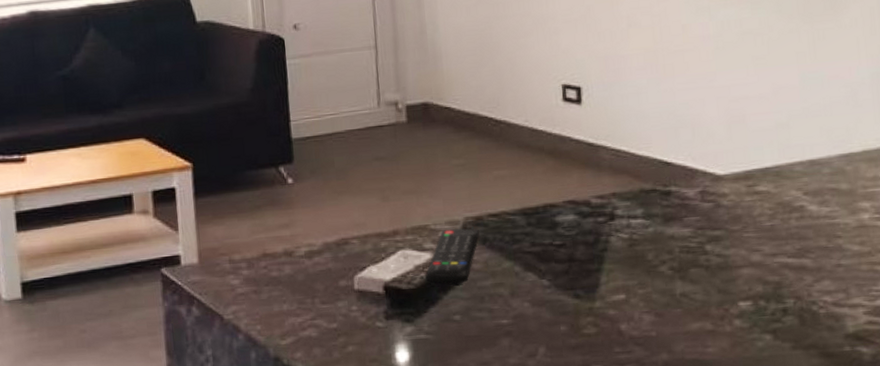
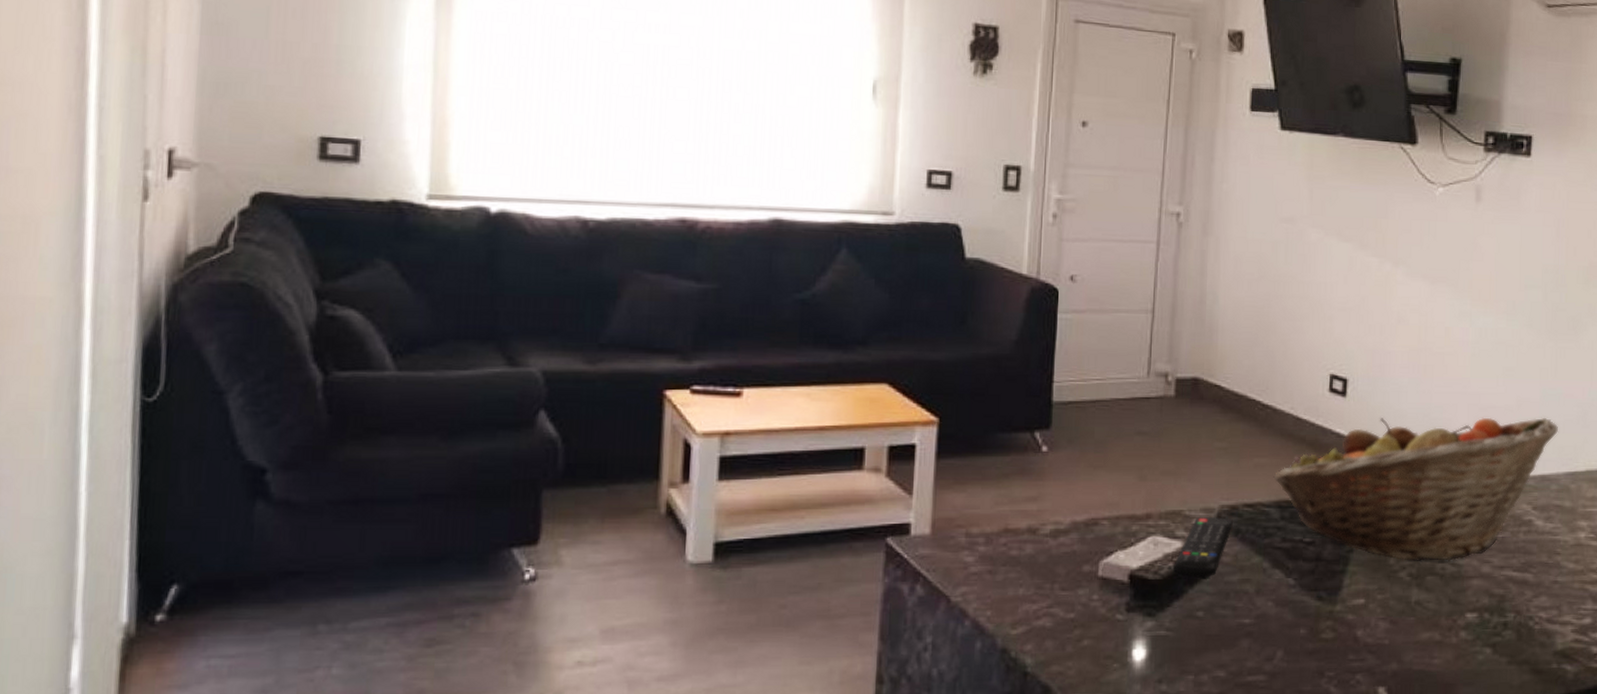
fruit basket: none [515,101,825,256] -> present [1273,417,1558,562]

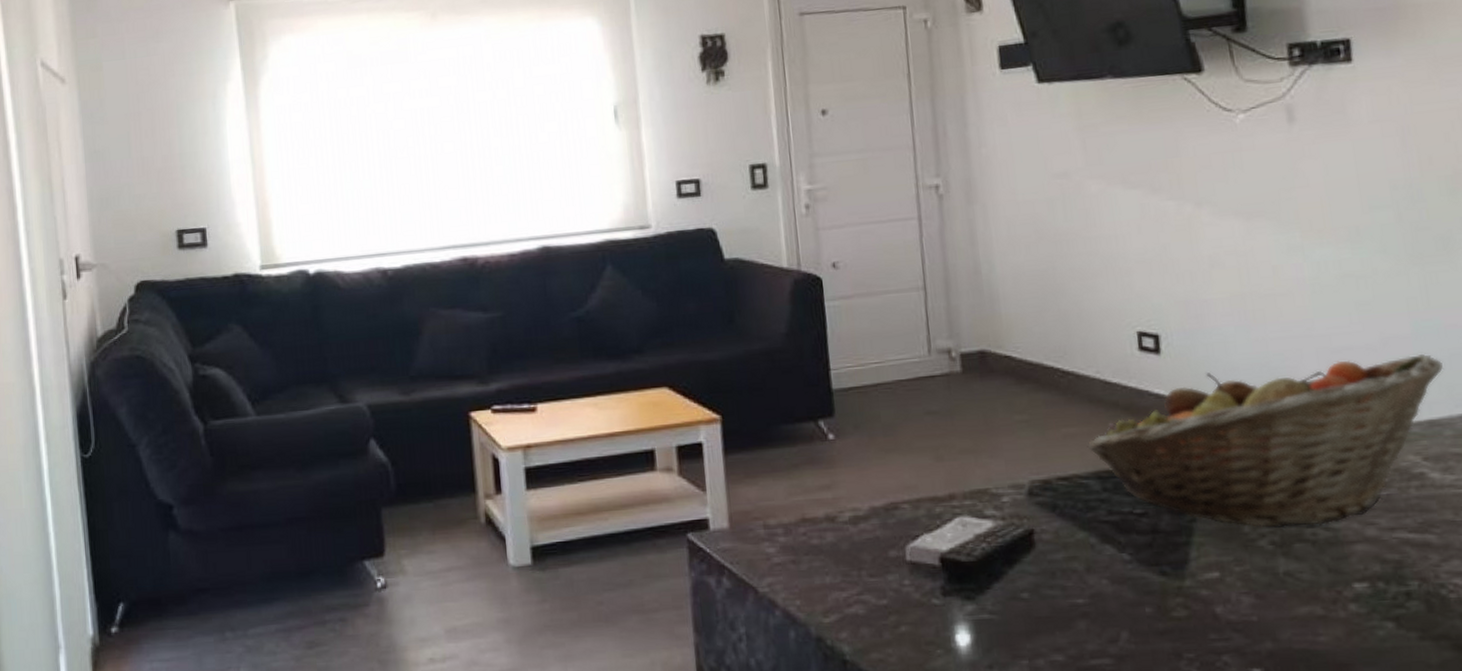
remote control: present [1173,517,1233,579] -> none [987,493,1048,559]

